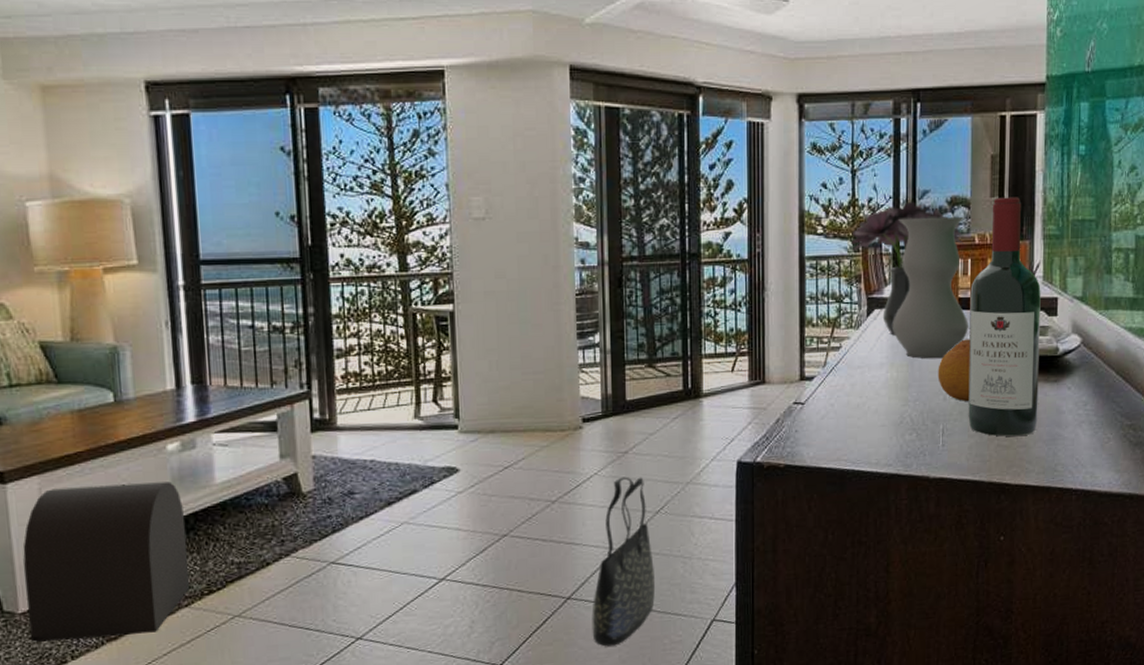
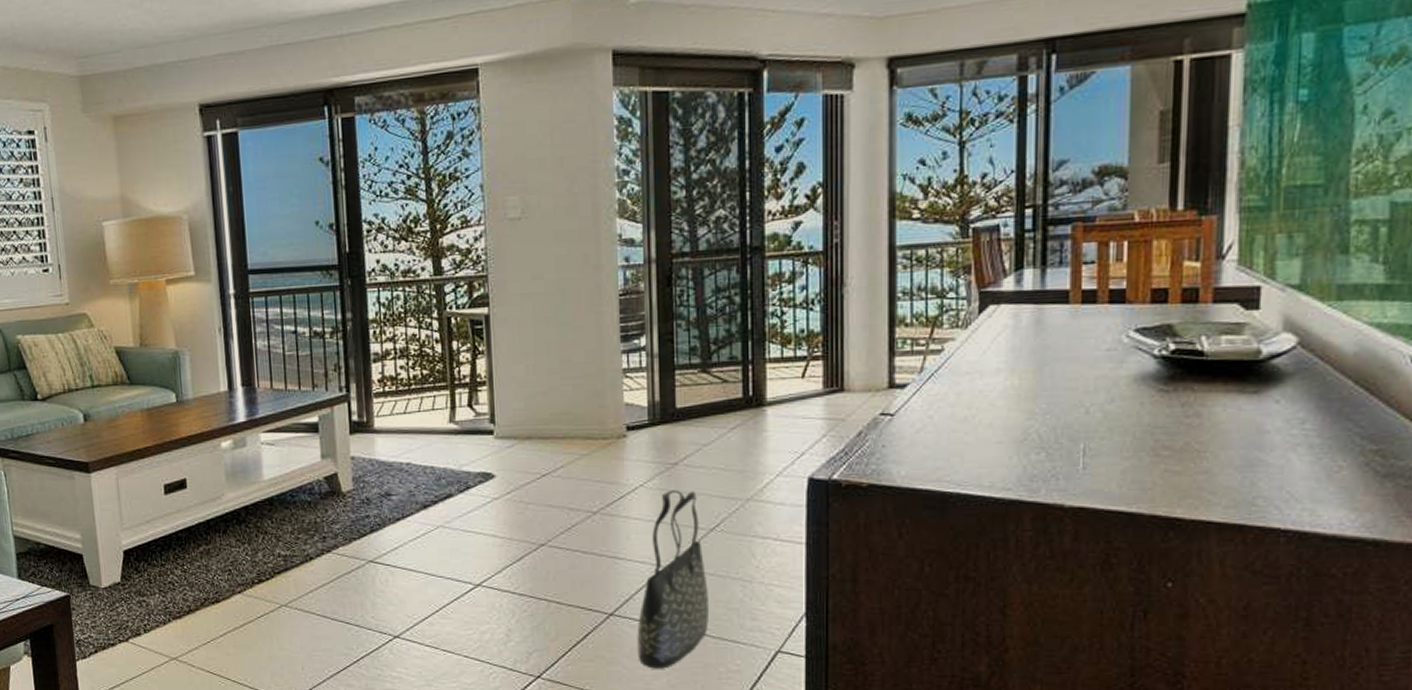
treasure chest: present [23,481,191,642] -> none [104,477,243,614]
flower arrangement: present [850,201,965,336] -> none [957,174,1119,336]
vase: present [892,216,968,359] -> none [1014,189,1123,364]
fruit: present [938,339,971,402] -> none [1077,339,1126,417]
wine bottle: present [968,197,1041,437] -> none [1121,161,1235,461]

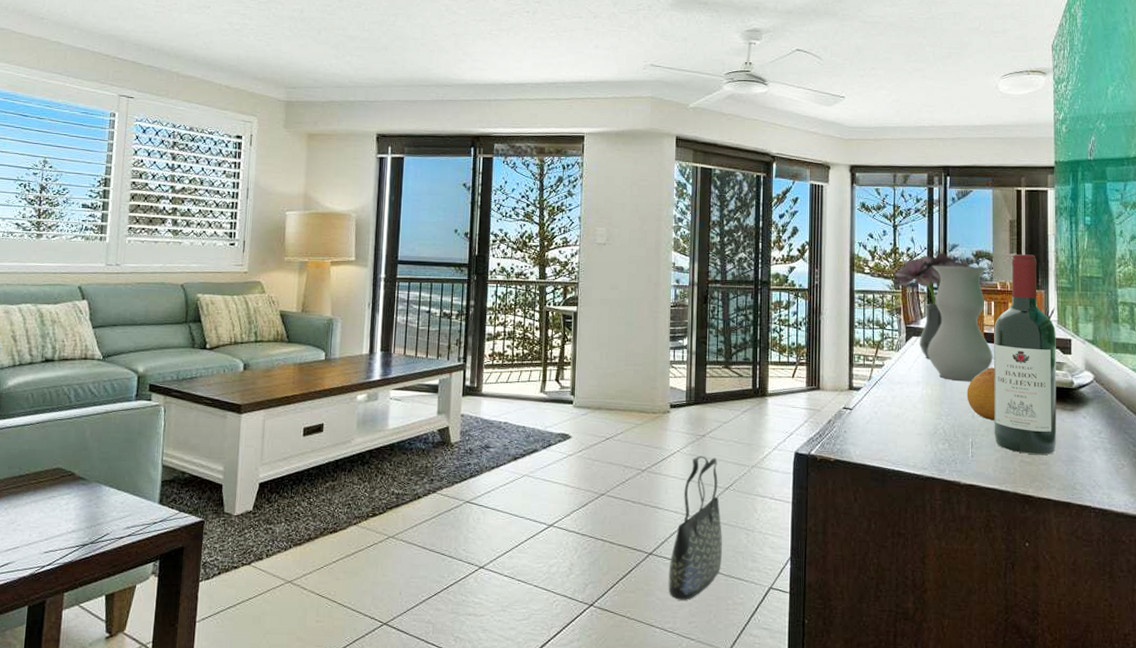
flower arrangement: none [957,174,1119,336] -> present [892,252,989,359]
vase: none [1014,189,1123,364] -> present [927,265,993,382]
fruit: none [1077,339,1126,417] -> present [967,367,995,421]
wine bottle: none [1121,161,1235,461] -> present [994,254,1057,455]

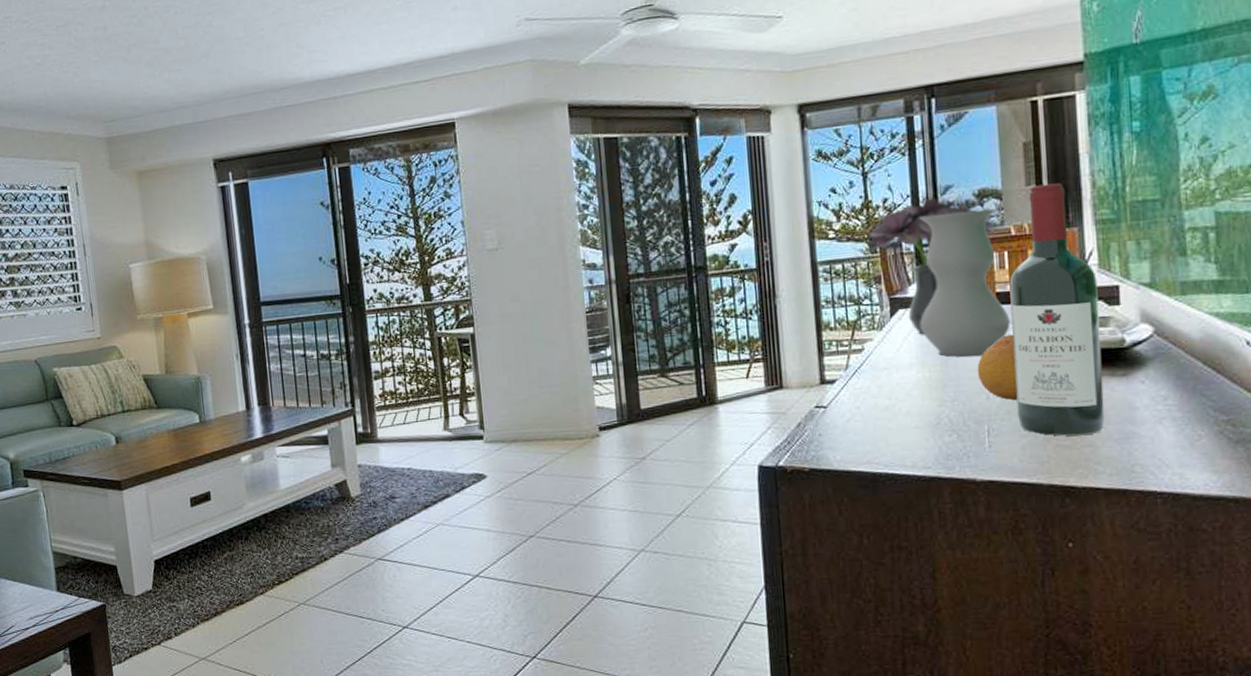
tote bag: present [668,456,723,600] -> none [619,481,682,644]

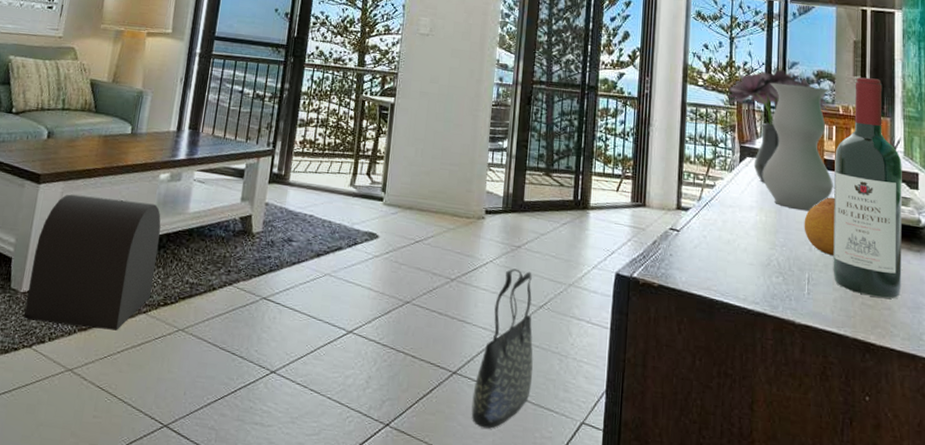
treasure chest: none [136,488,264,620] -> present [24,194,161,331]
tote bag: none [619,481,682,644] -> present [471,268,533,429]

